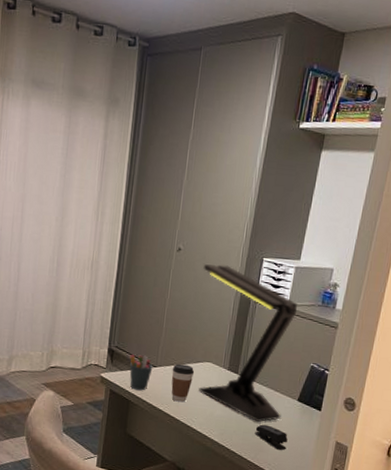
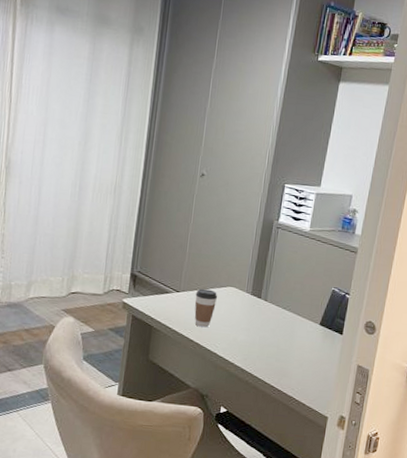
pen holder: present [129,354,153,391] -> none [152,279,176,316]
desk lamp: present [199,264,298,422] -> none [222,190,319,346]
stapler: present [255,424,288,450] -> none [278,349,311,375]

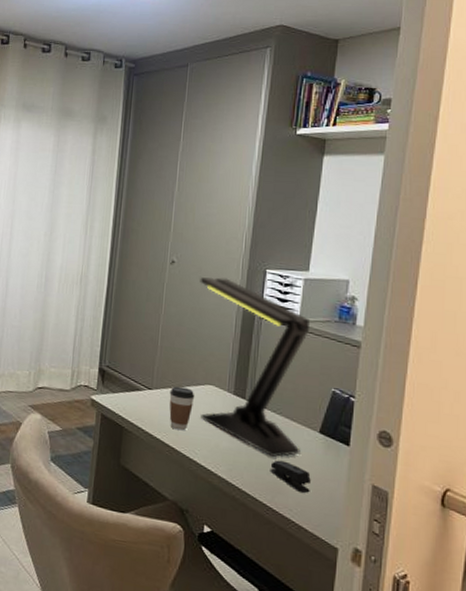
desk lamp: none [222,190,319,346] -> present [200,277,311,457]
stapler: none [278,349,311,375] -> present [270,460,311,493]

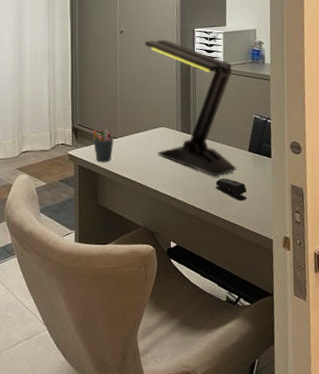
pen holder: none [122,375,148,416] -> present [92,129,114,163]
coffee cup: present [169,386,195,431] -> none [131,132,152,168]

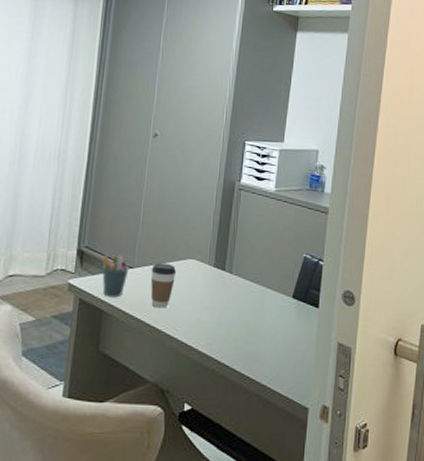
coffee cup: none [131,132,152,168] -> present [150,263,177,309]
desk lamp: present [145,39,236,176] -> none [182,150,285,325]
stapler: present [215,178,247,200] -> none [248,328,285,358]

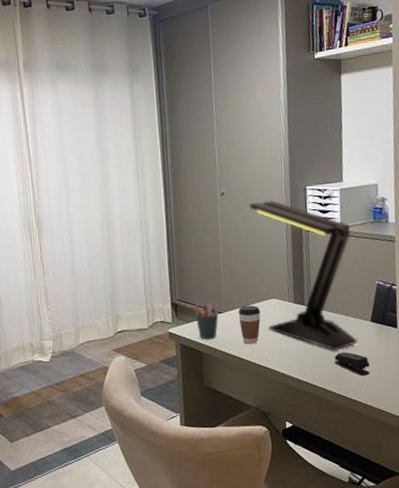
desk lamp: none [182,150,285,325] -> present [249,200,358,350]
stapler: none [248,328,285,358] -> present [334,352,370,376]

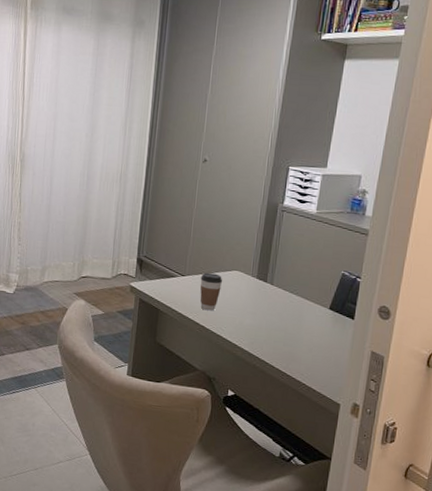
pen holder: present [194,303,219,340] -> none [158,263,182,300]
desk lamp: present [249,200,358,350] -> none [227,174,327,331]
stapler: present [334,352,370,376] -> none [286,333,320,360]

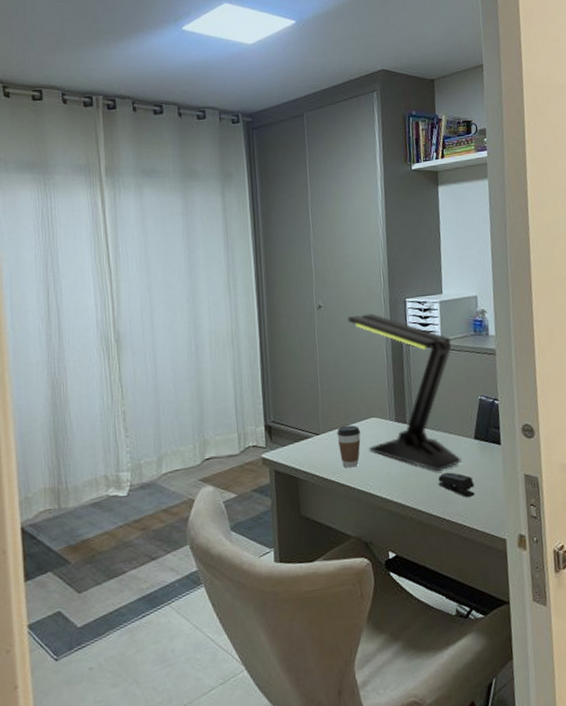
desk lamp: none [227,174,327,331] -> present [347,313,462,471]
stapler: none [286,333,320,360] -> present [438,472,475,497]

